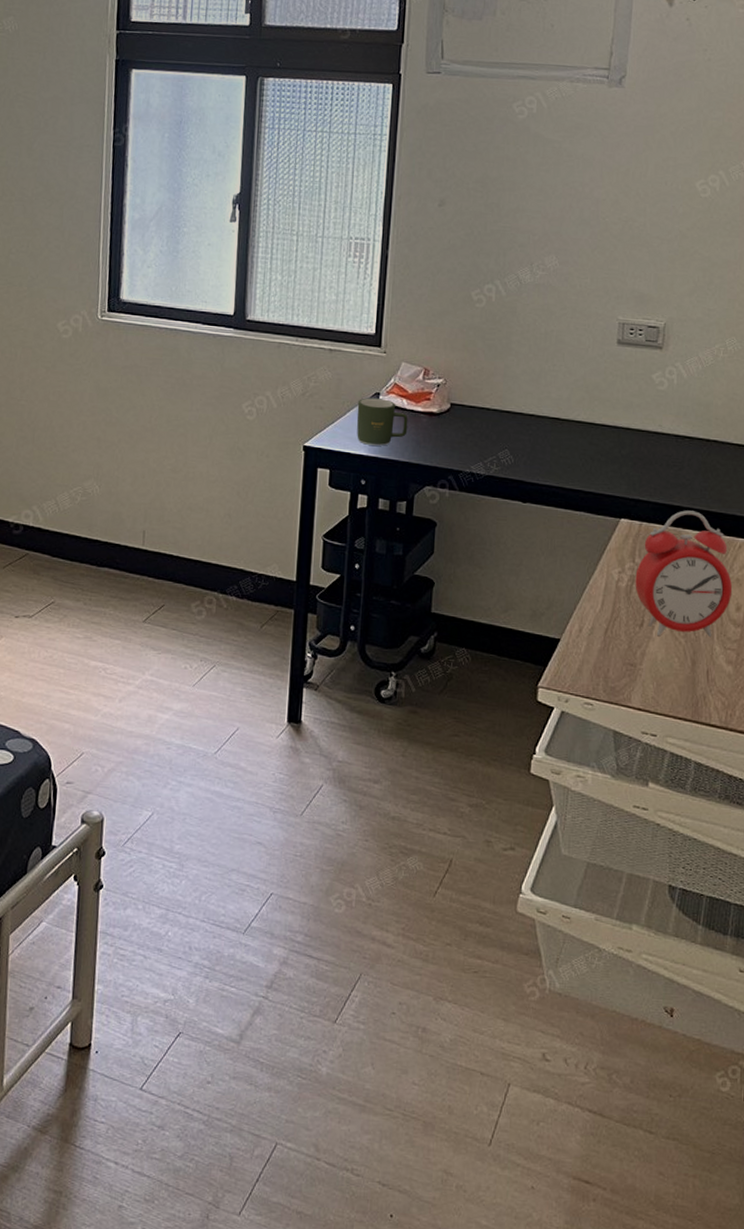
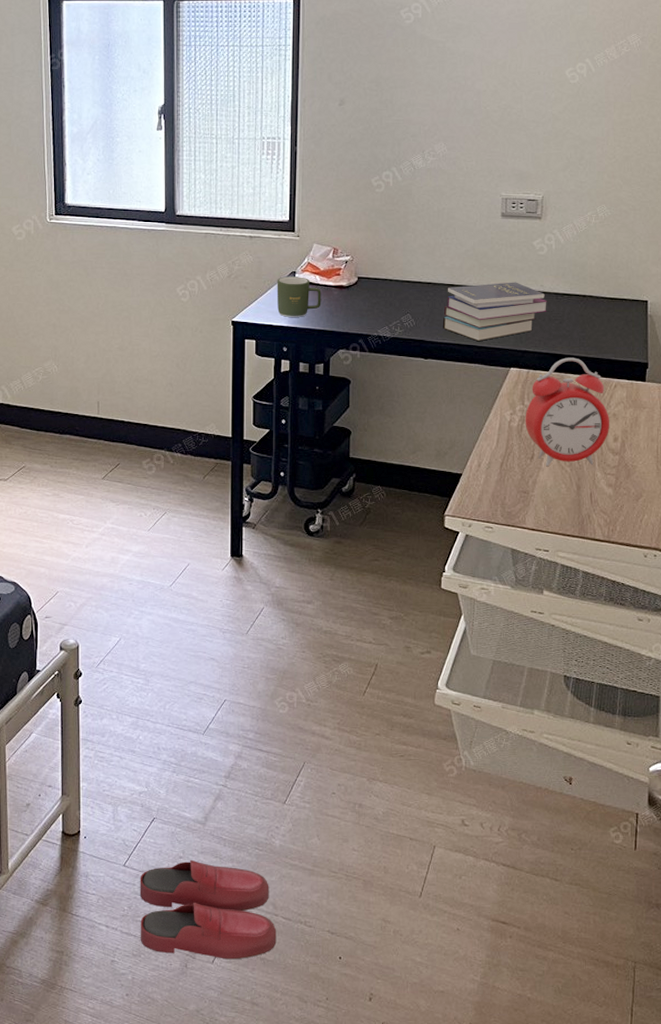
slippers: none [154,1085,318,1212] -> present [139,859,277,960]
books: none [545,419,667,486] -> present [442,282,548,342]

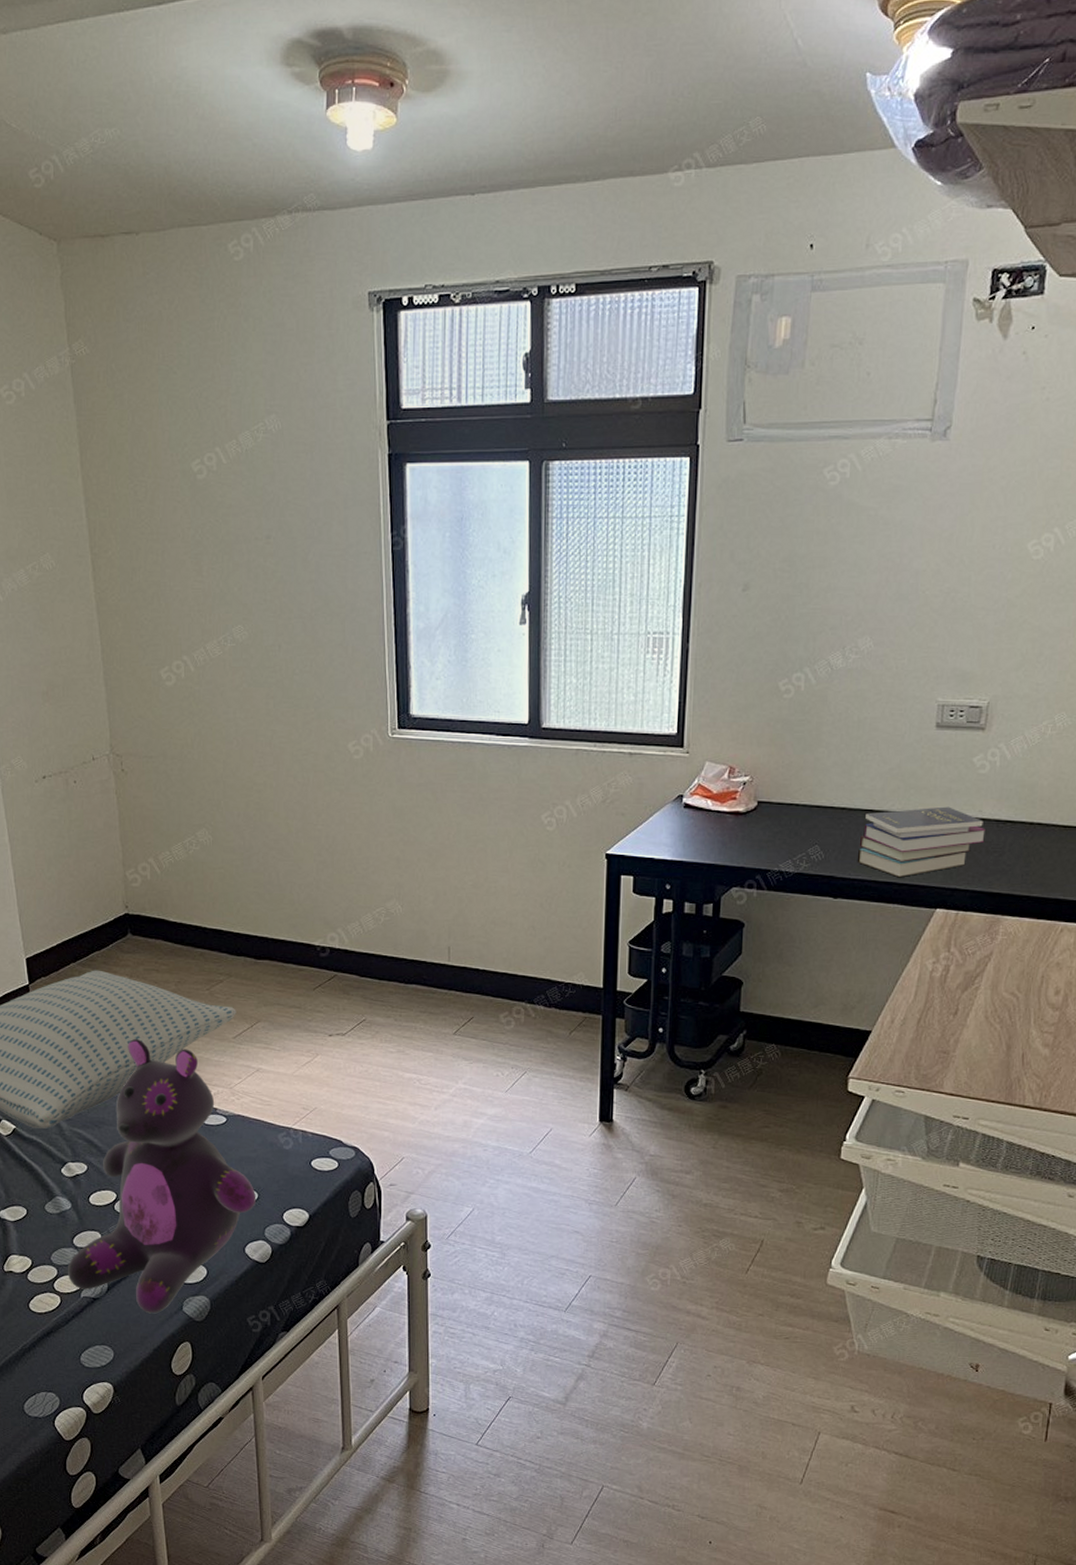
slippers: present [139,859,277,960] -> none [493,1440,642,1541]
mug: present [276,276,322,317] -> none [660,801,713,849]
alarm clock: present [525,357,610,467] -> none [949,897,1052,1024]

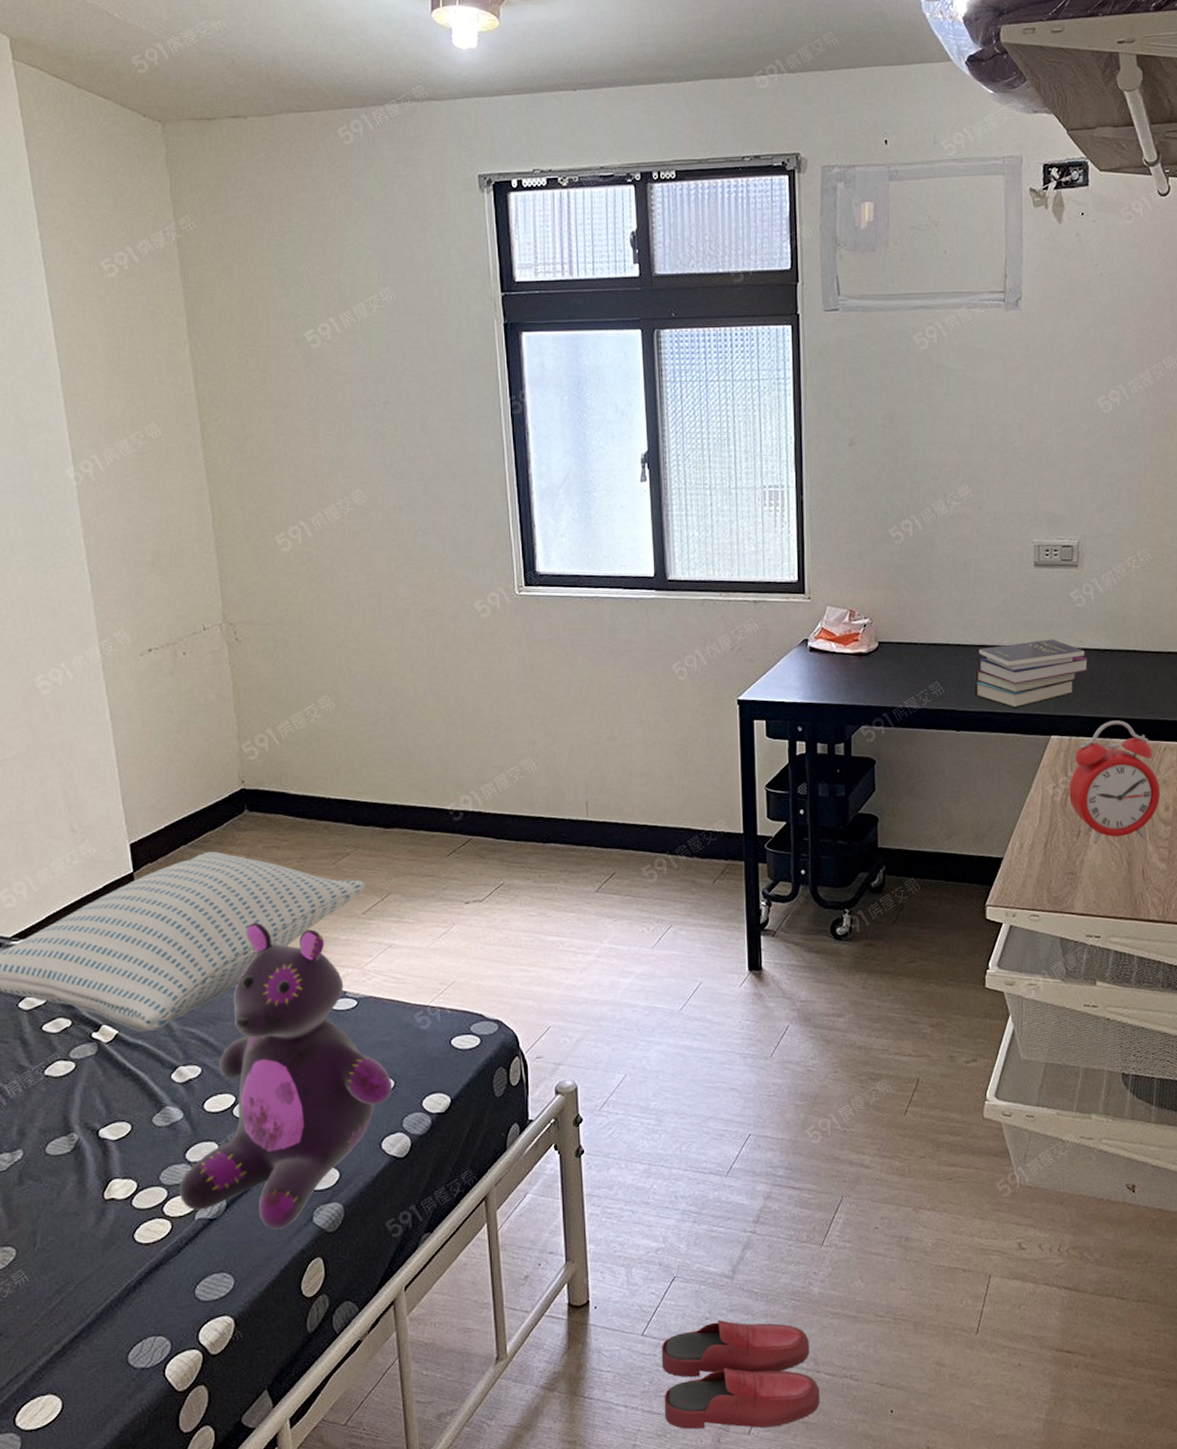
slippers: none [493,1440,642,1541] -> present [661,1319,820,1429]
alarm clock: none [949,897,1052,1024] -> present [1069,720,1161,844]

